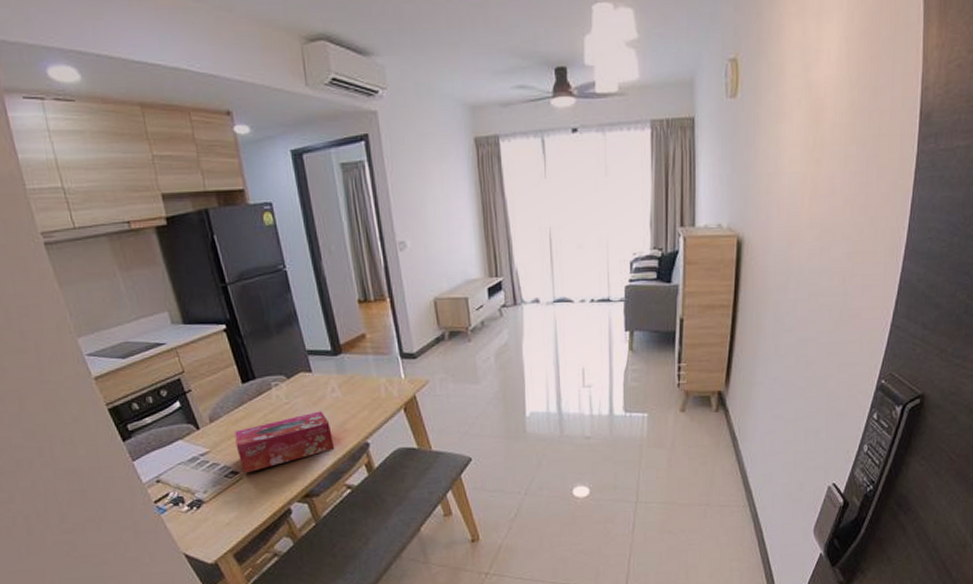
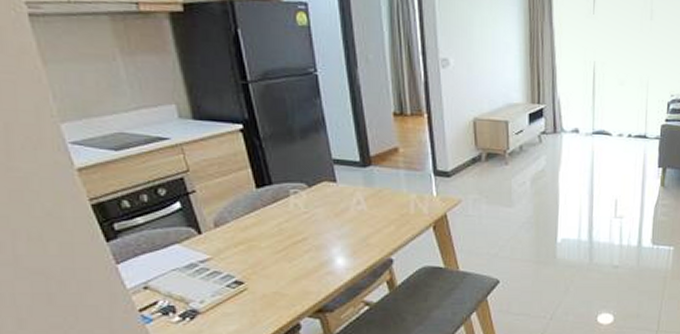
tissue box: present [234,411,335,474] -> none [243,223,355,284]

